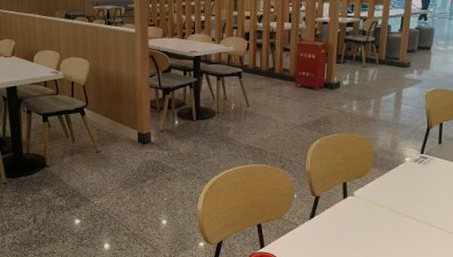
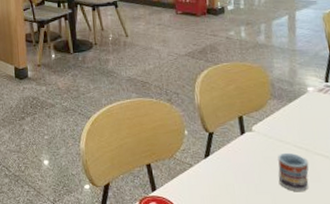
cup: none [371,214,399,249] -> present [278,152,309,192]

